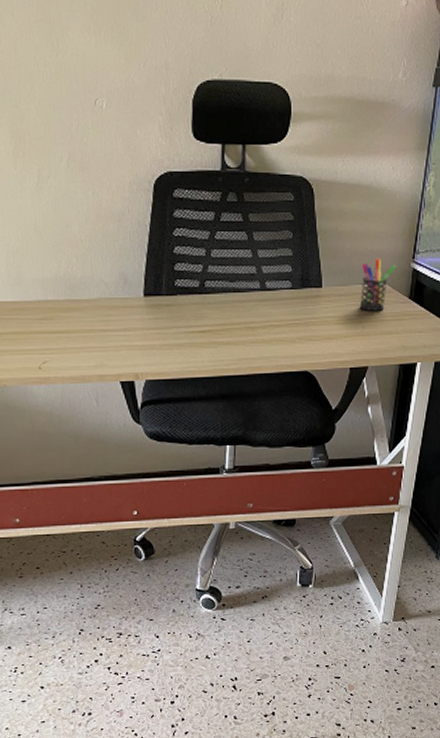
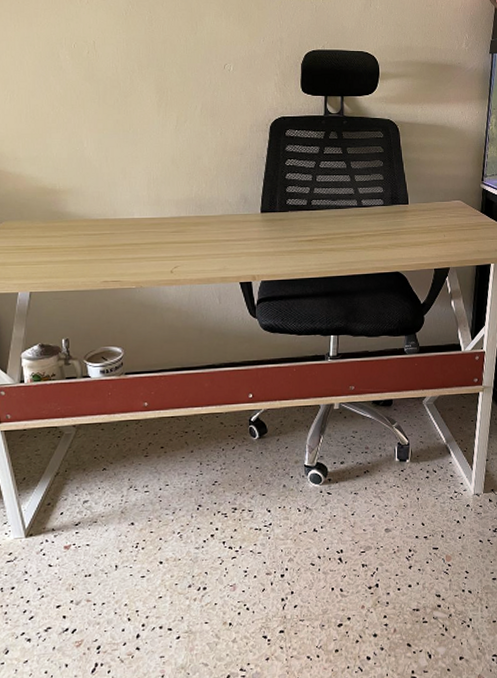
pen holder: present [359,257,396,311] -> none [440,180,468,222]

